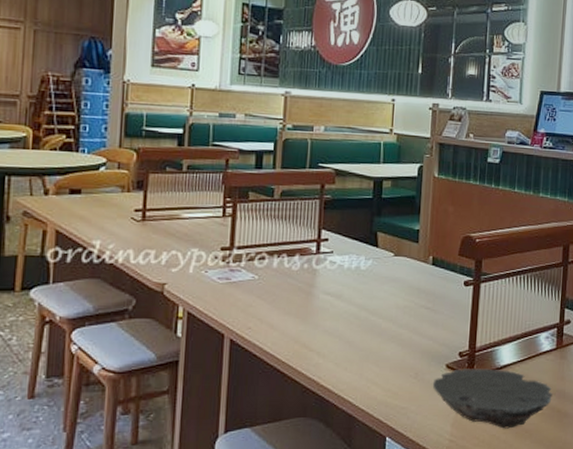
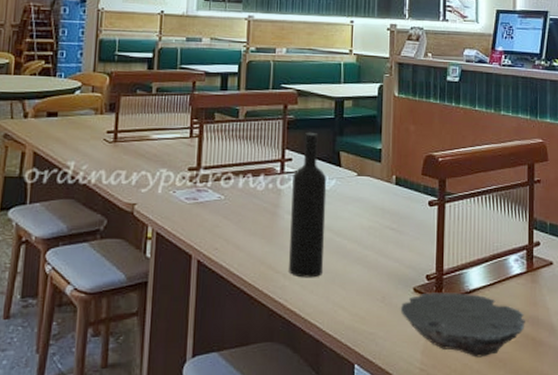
wine bottle: none [323,213,364,356] -> present [289,133,327,278]

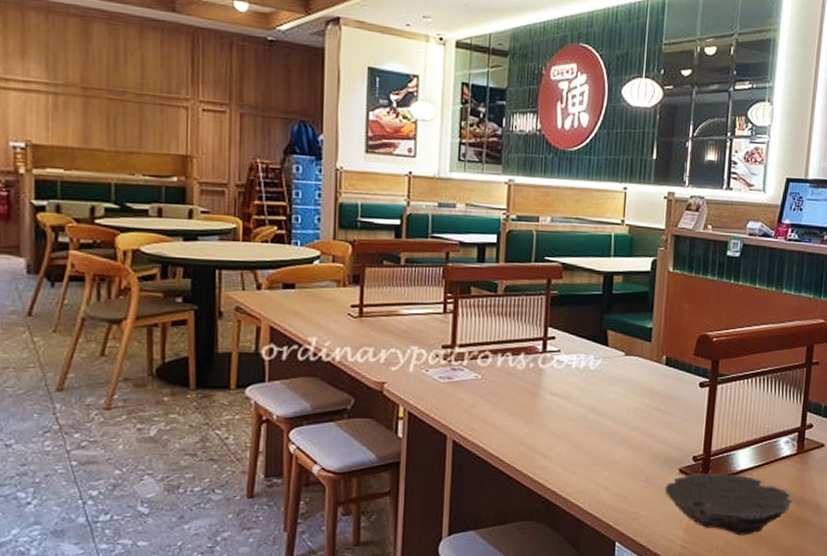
wine bottle: present [289,133,327,278] -> none [550,310,593,459]

